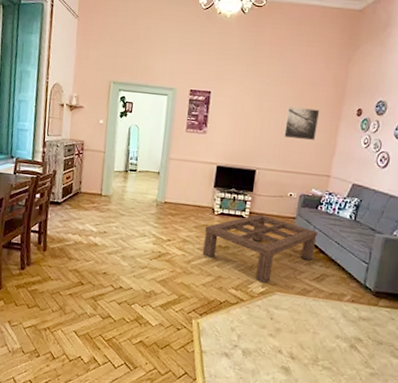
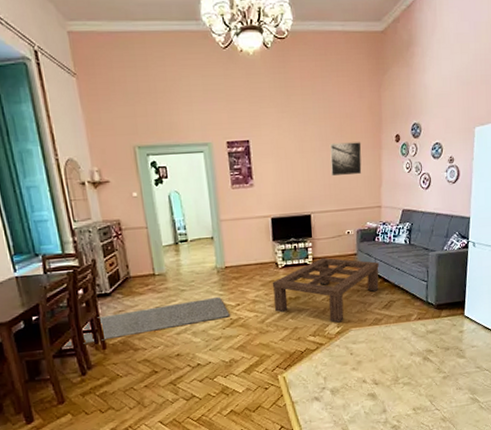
rug: none [12,221,160,250] -> present [63,296,230,348]

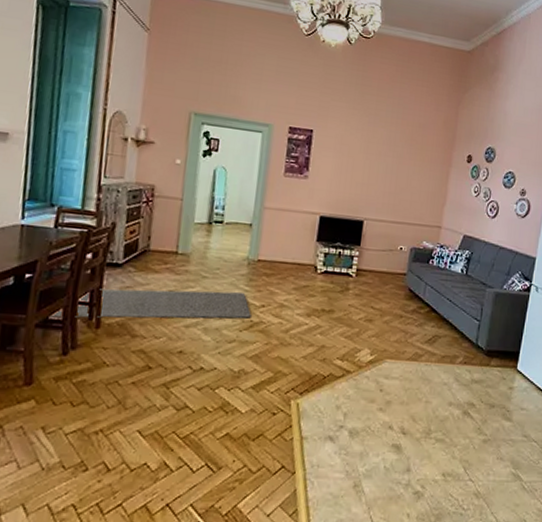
coffee table: present [272,257,379,324] -> none [304,270,429,351]
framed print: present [329,142,362,177] -> none [392,150,431,189]

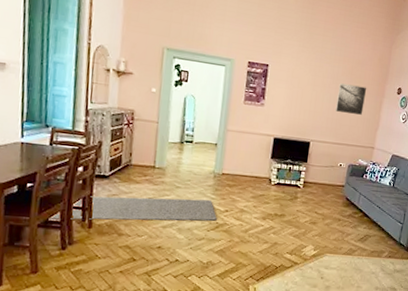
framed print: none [392,150,431,189] -> present [335,83,367,116]

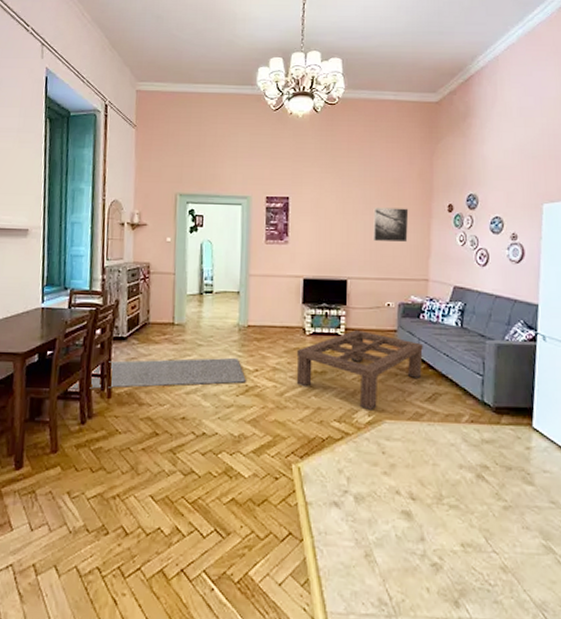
coffee table: none [260,183,363,247] -> present [296,329,423,412]

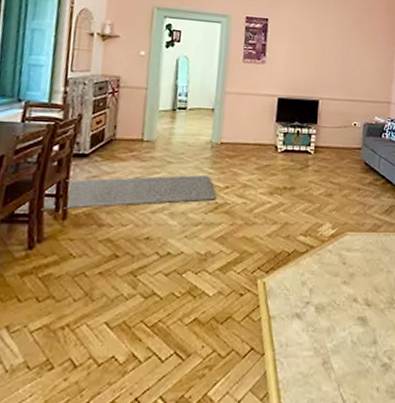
coffee table: present [296,329,423,412] -> none [267,147,383,225]
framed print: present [372,207,409,243] -> none [343,34,377,68]

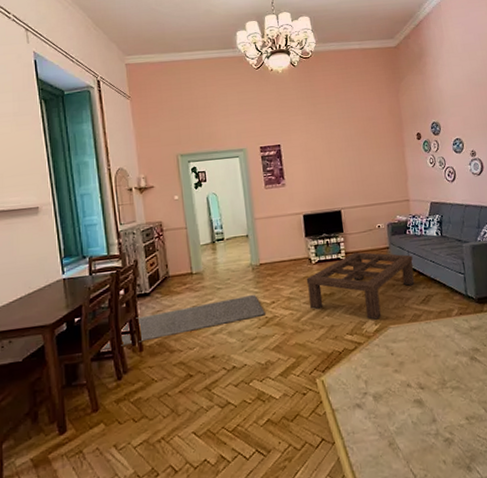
coffee table: none [267,147,383,225] -> present [306,252,415,321]

